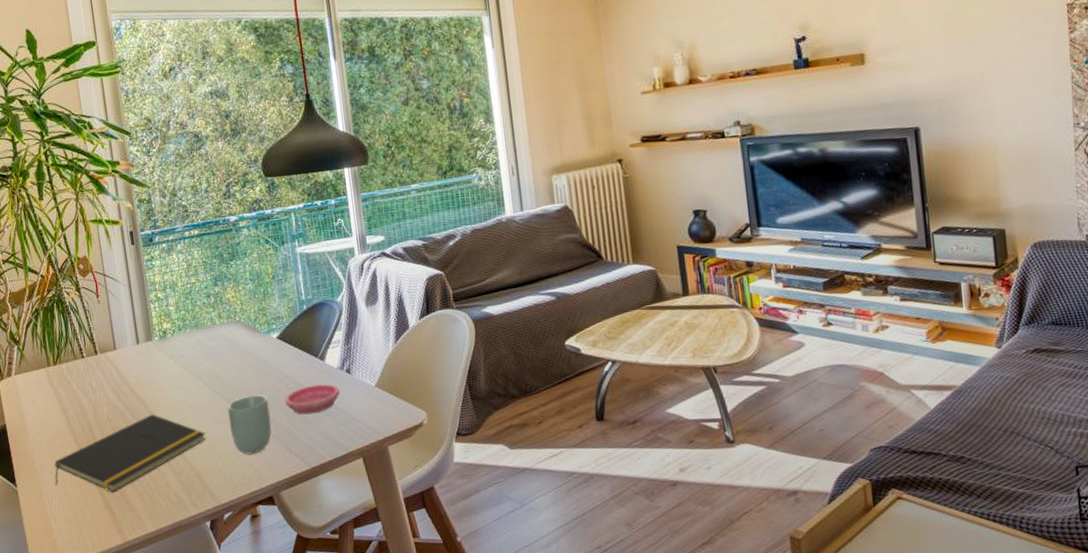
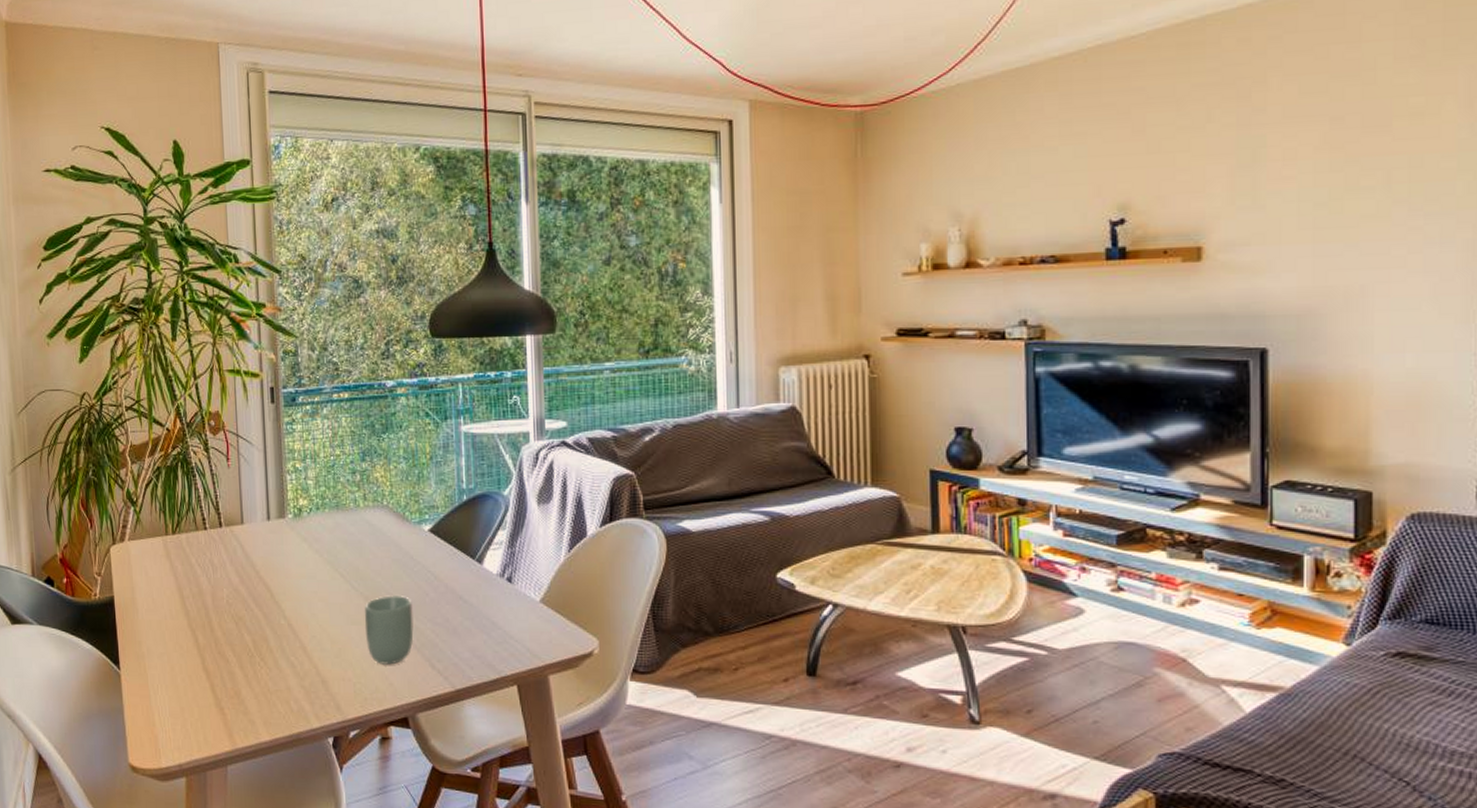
notepad: present [54,414,206,493] -> none [162,604,337,690]
saucer: present [285,384,340,415] -> none [432,591,497,626]

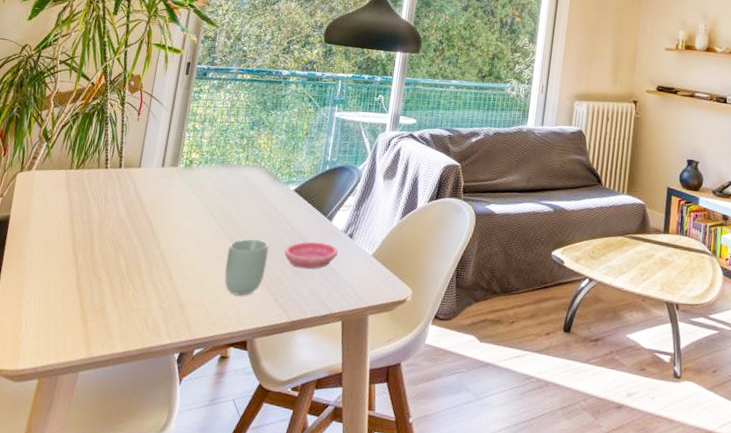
saucer: none [432,591,497,626] -> present [284,241,338,270]

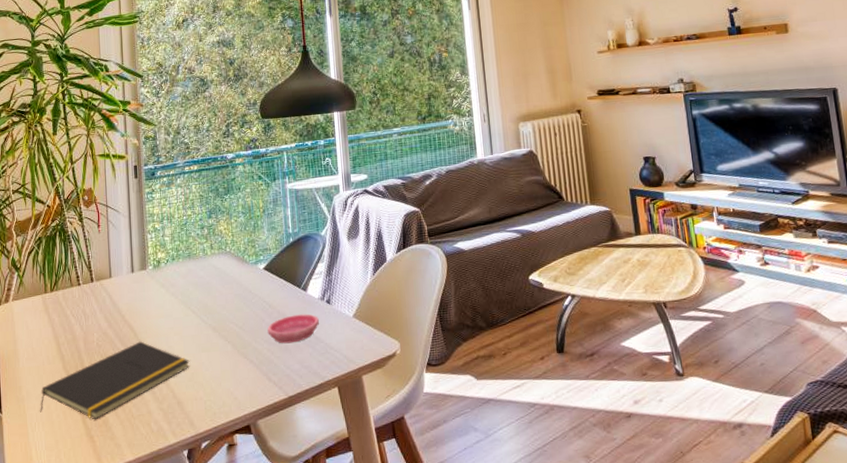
notepad: none [39,236,201,305] -> present [40,341,190,420]
cup: present [224,238,269,296] -> none [212,323,253,383]

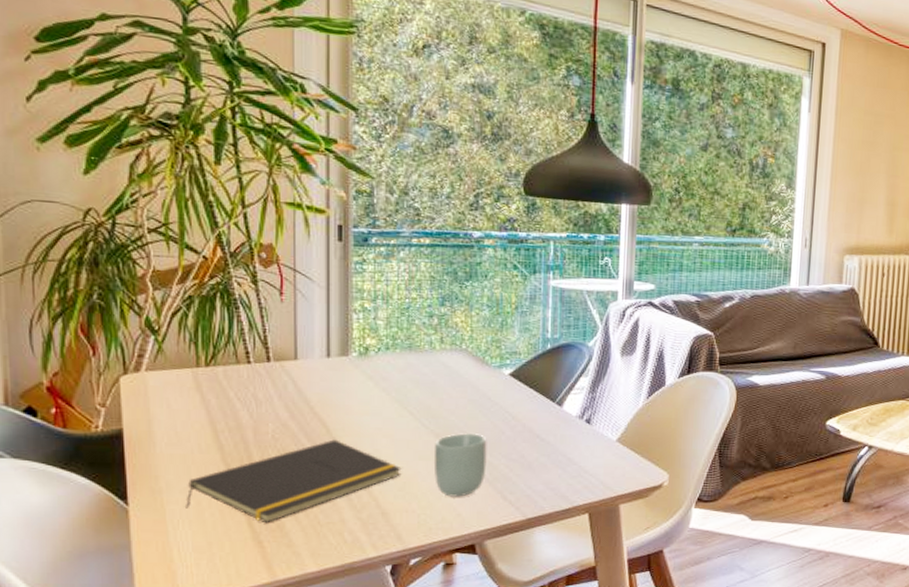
cup: none [212,323,253,383] -> present [433,433,487,497]
saucer: present [267,314,319,344] -> none [507,431,574,462]

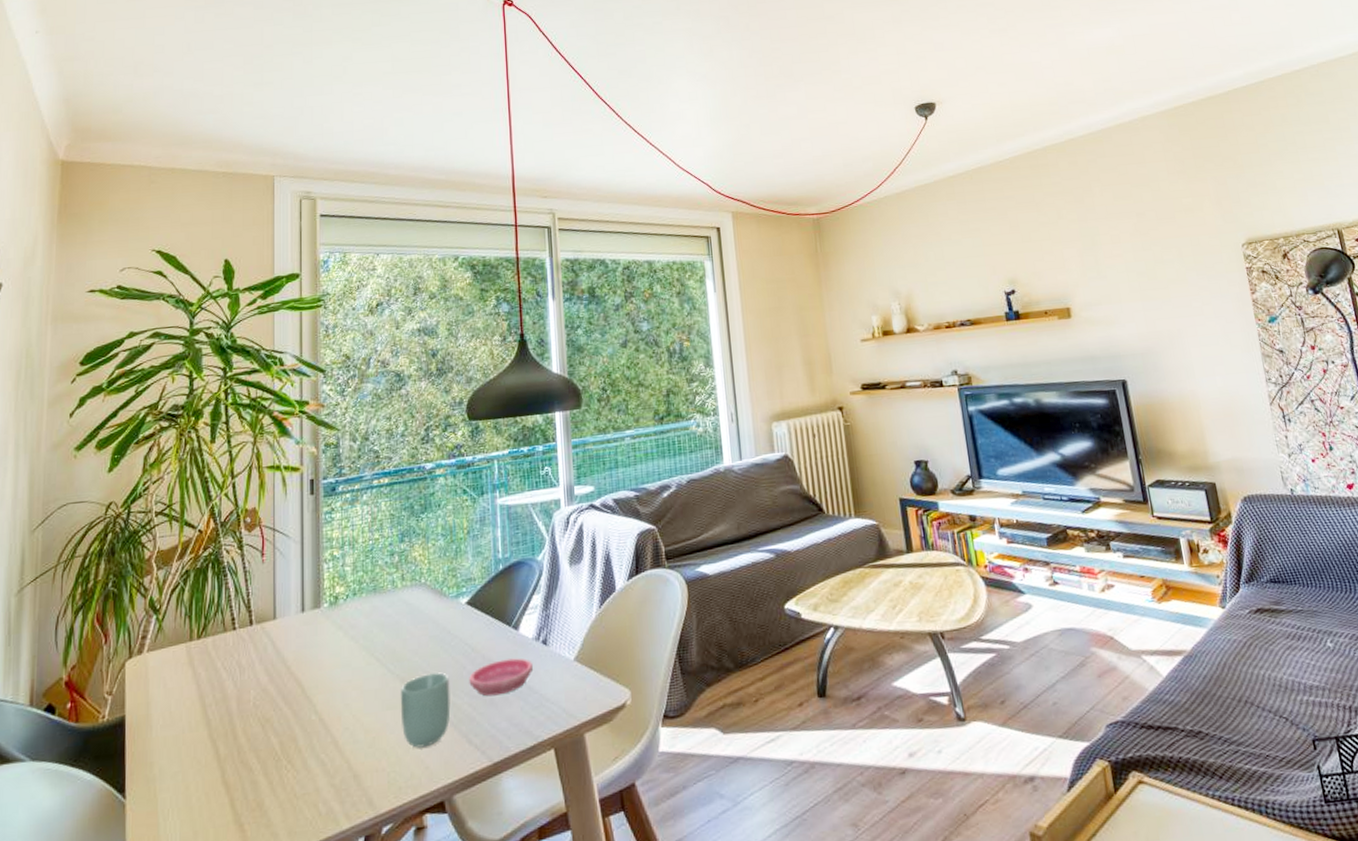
notepad: present [186,439,402,524] -> none [176,699,371,803]
saucer: none [507,431,574,462] -> present [469,658,533,697]

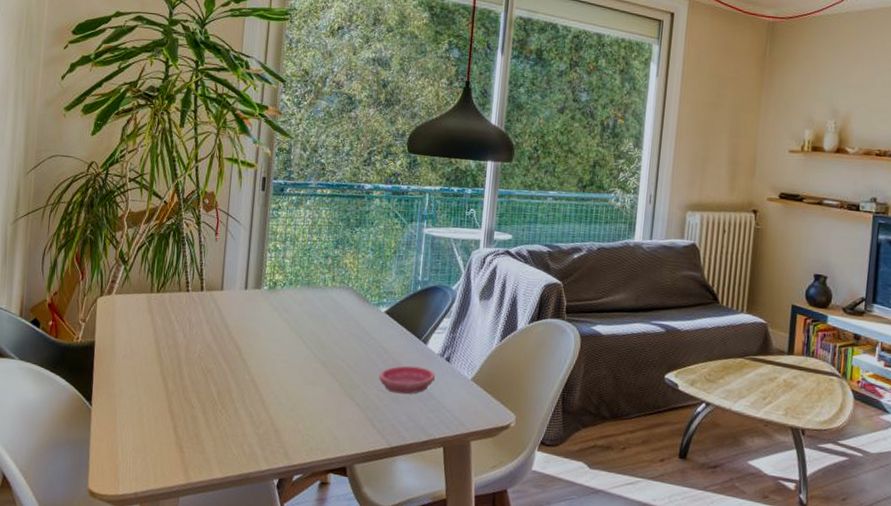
cup: present [400,672,451,748] -> none [318,363,363,422]

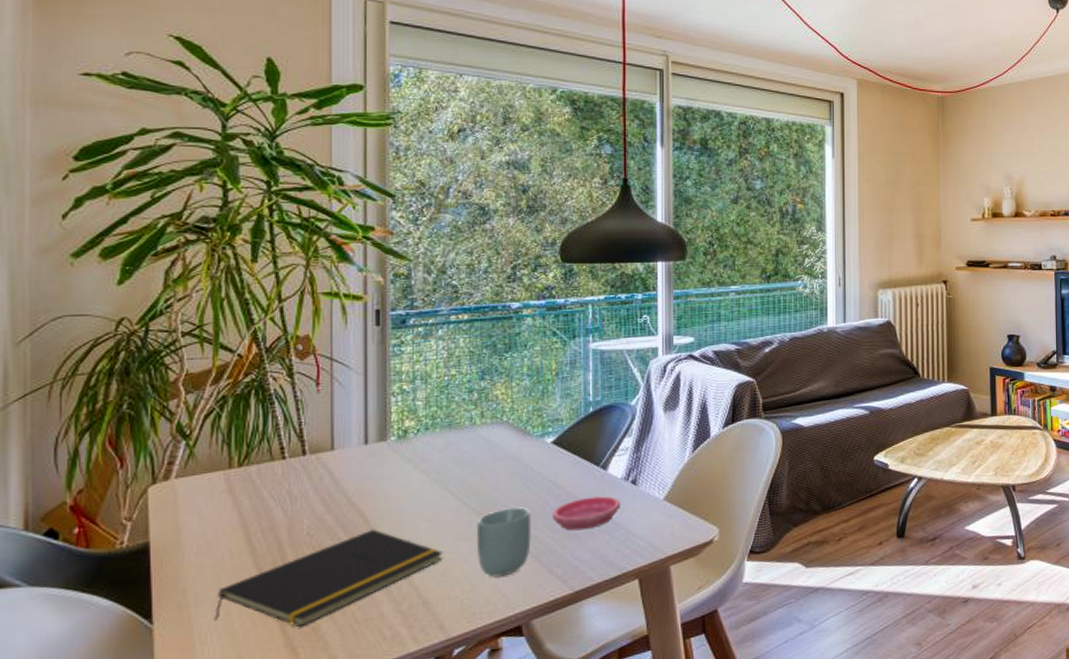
notepad: none [131,361,293,431] -> present [215,529,443,628]
cup: none [318,363,363,422] -> present [476,507,531,577]

